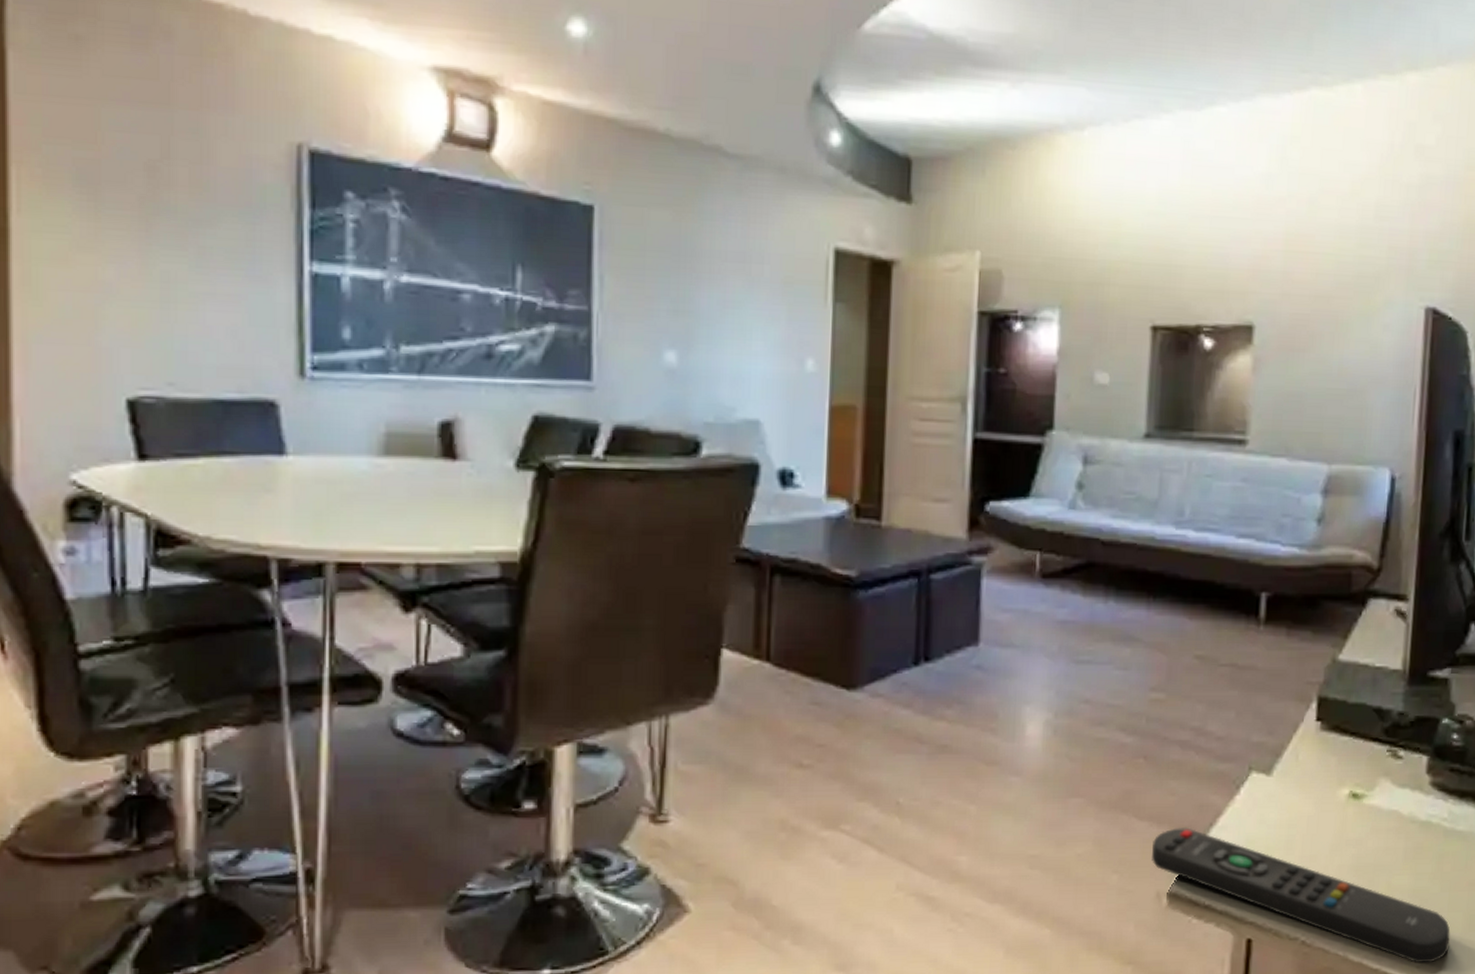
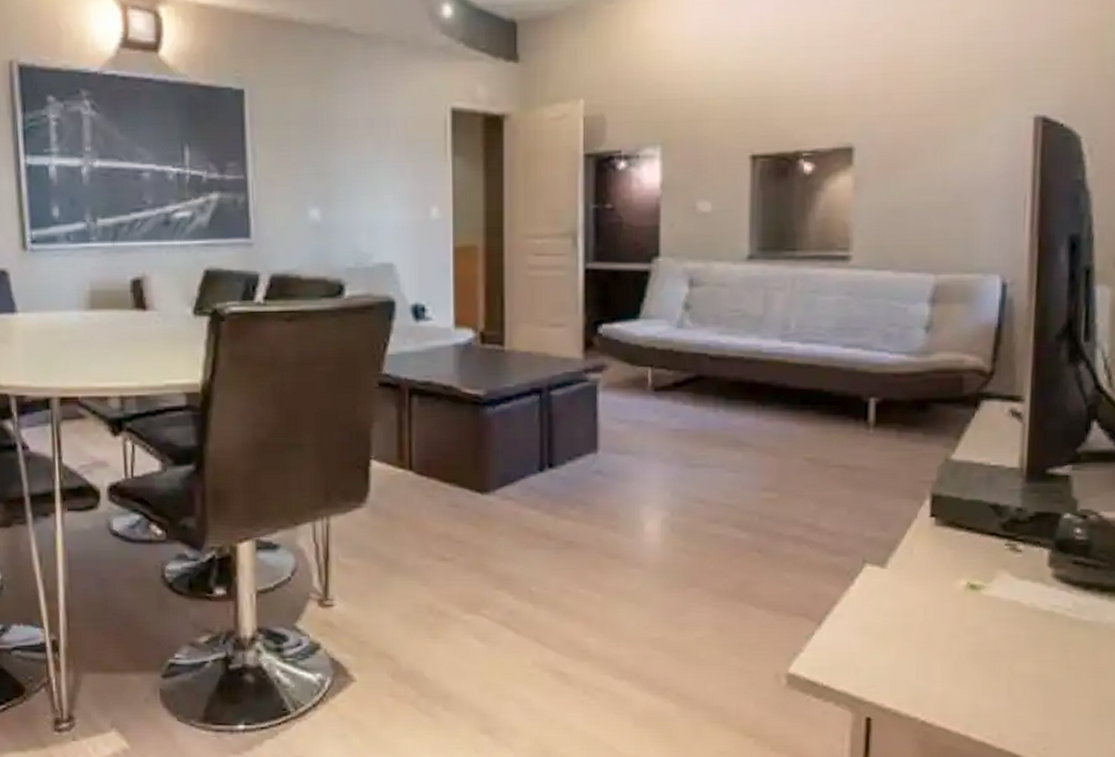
remote control: present [1152,827,1450,964] -> none [770,615,1078,745]

